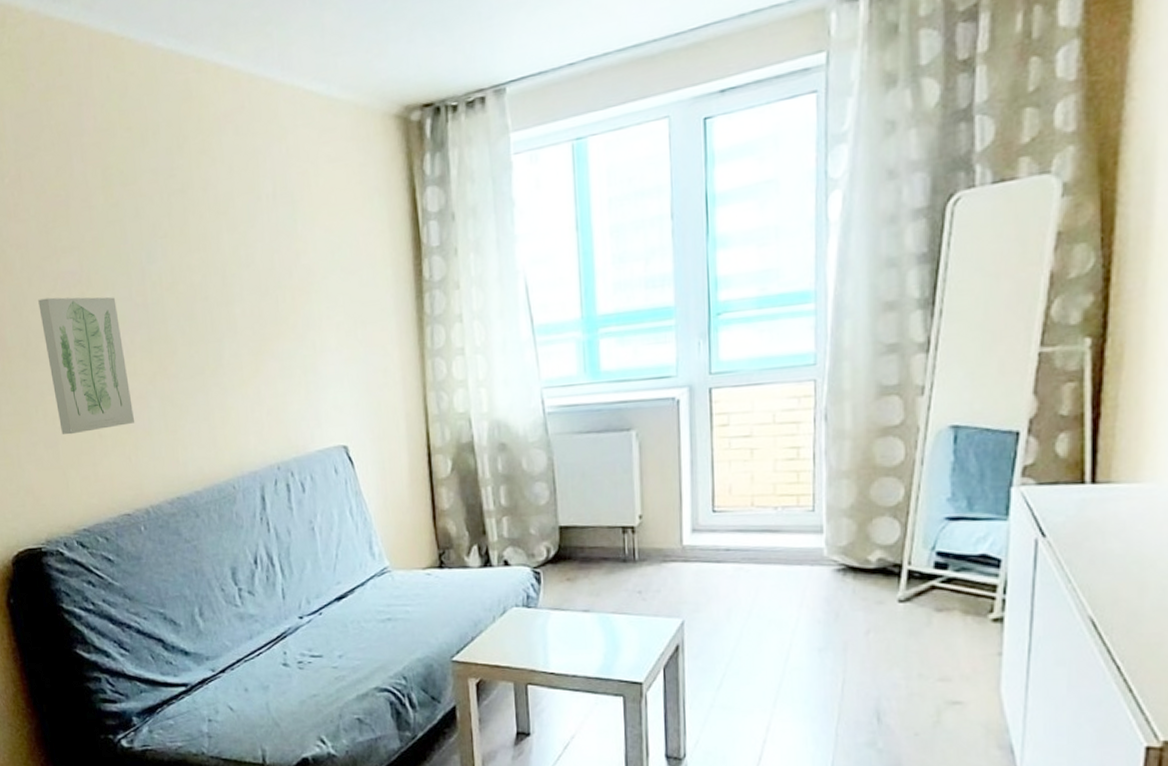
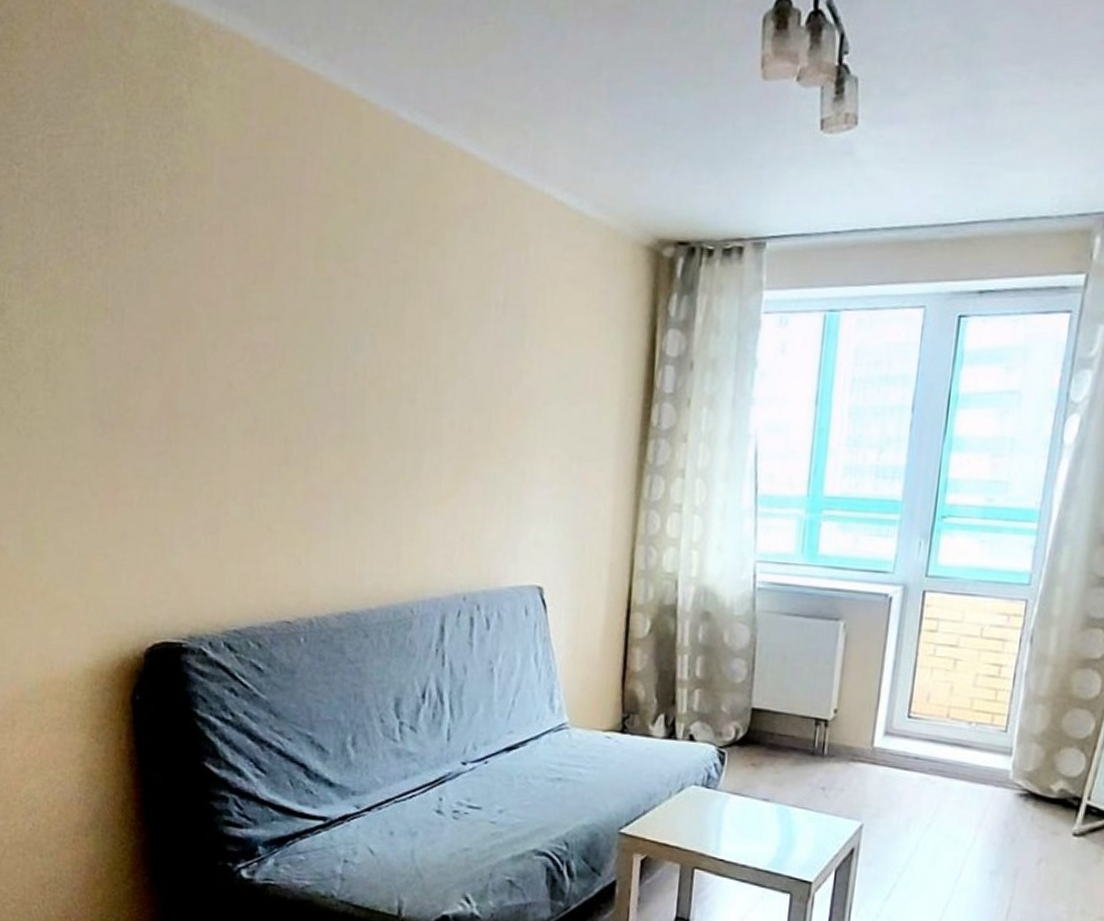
wall art: present [38,297,135,435] -> none [220,367,312,524]

